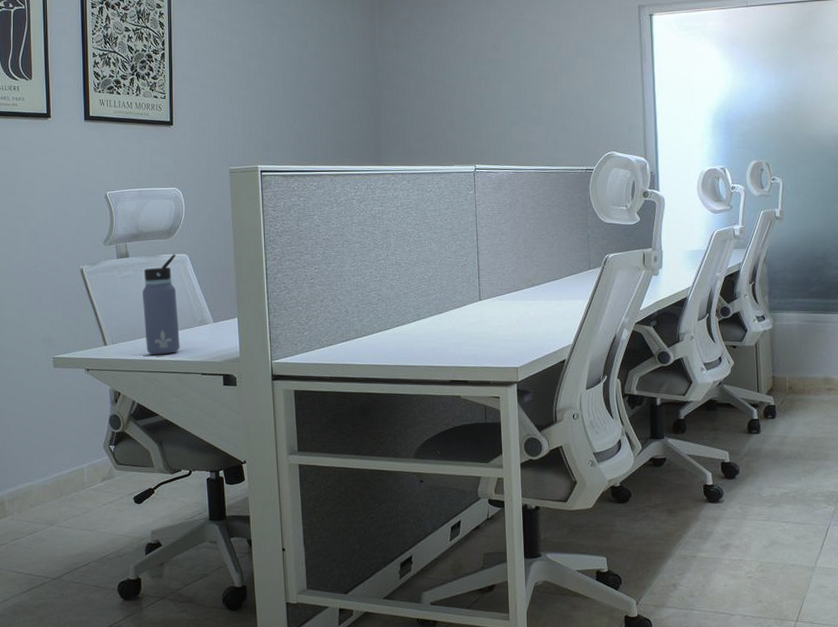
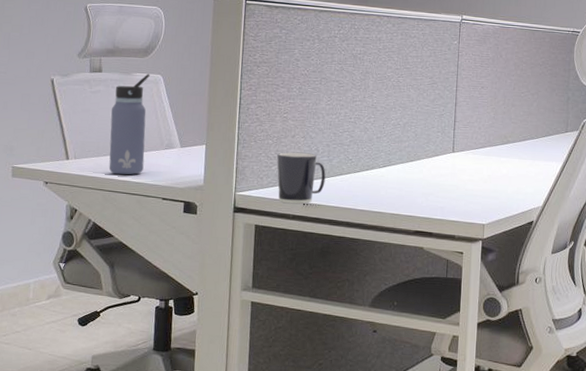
mug: none [308,315,358,367] -> present [277,152,326,205]

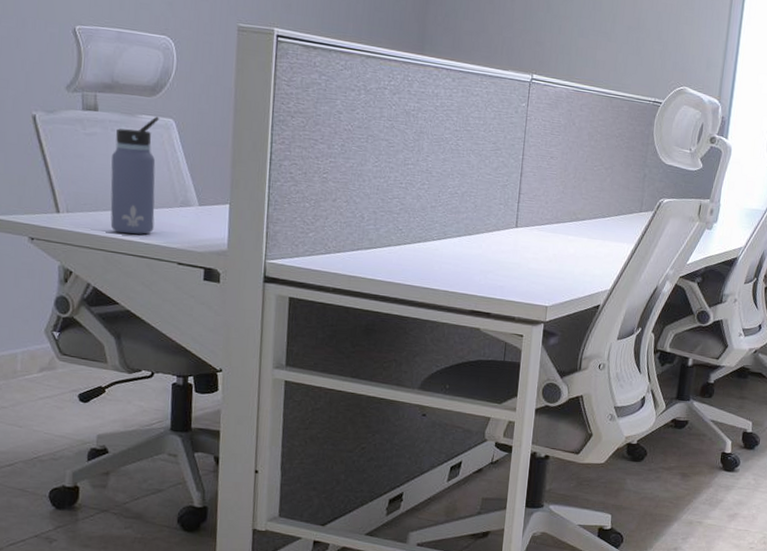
mug: present [277,152,326,205] -> none [314,217,372,277]

